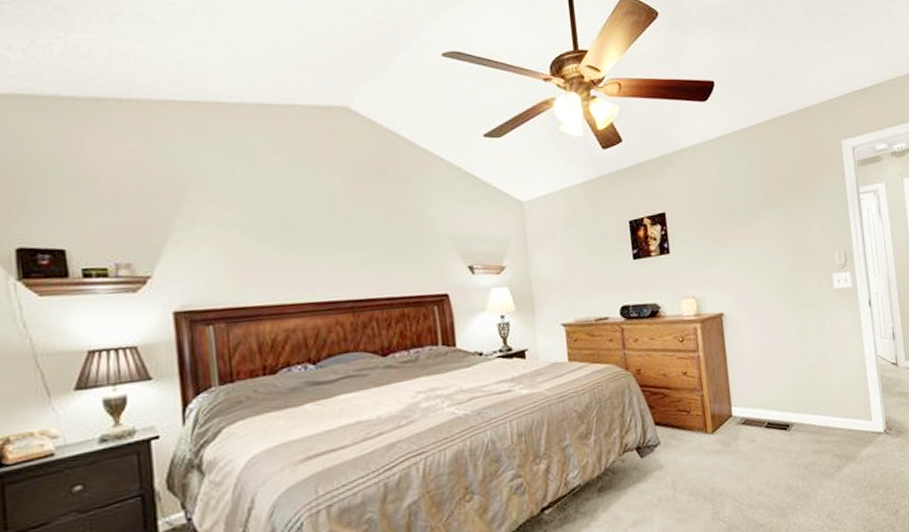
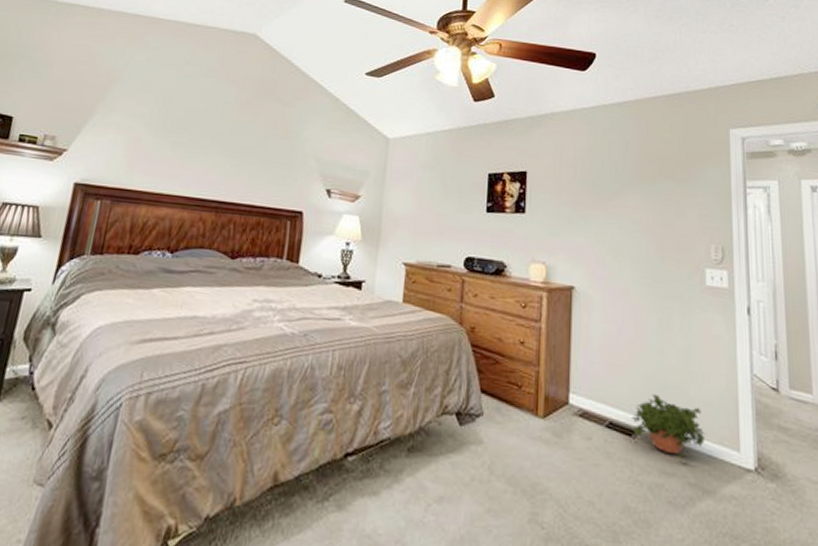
potted plant: none [785,390,845,441] -> present [632,394,706,463]

